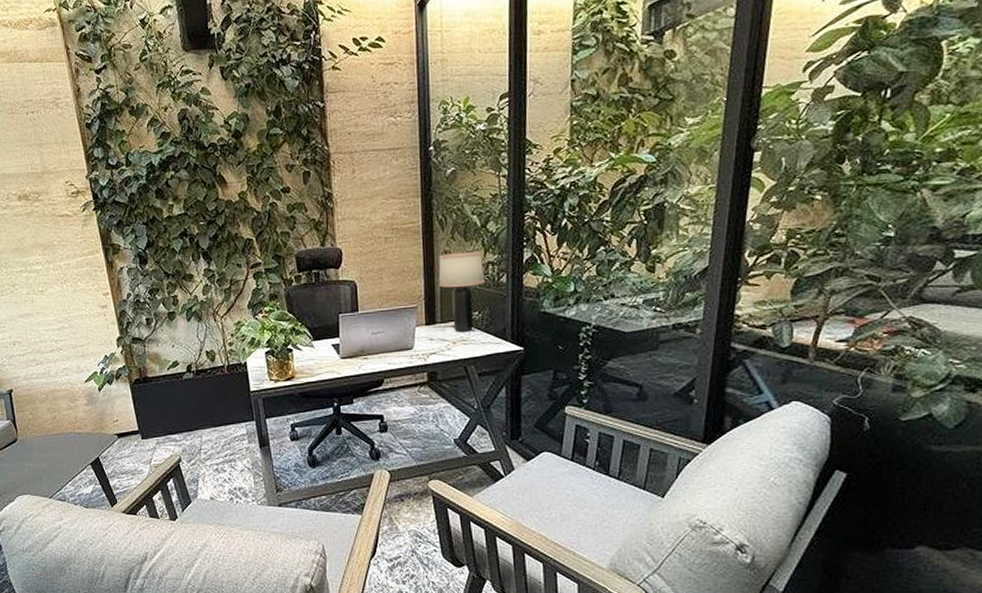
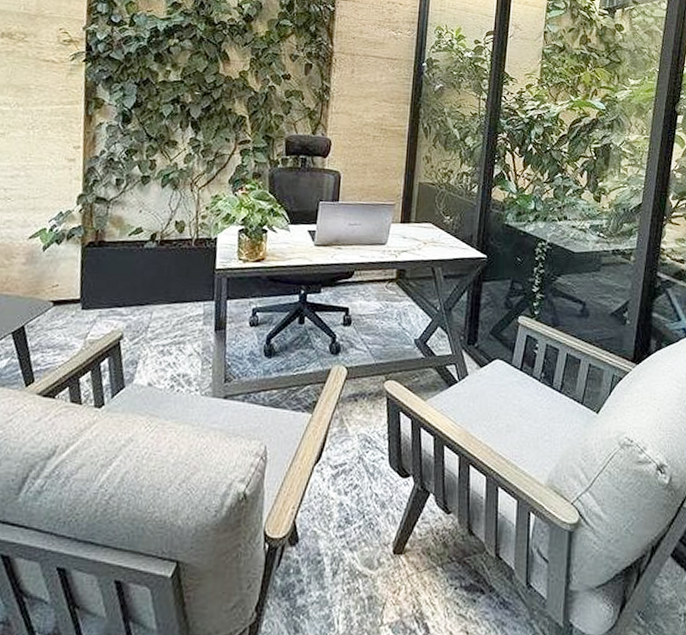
table lamp: present [438,251,485,334] -> none [417,159,459,236]

